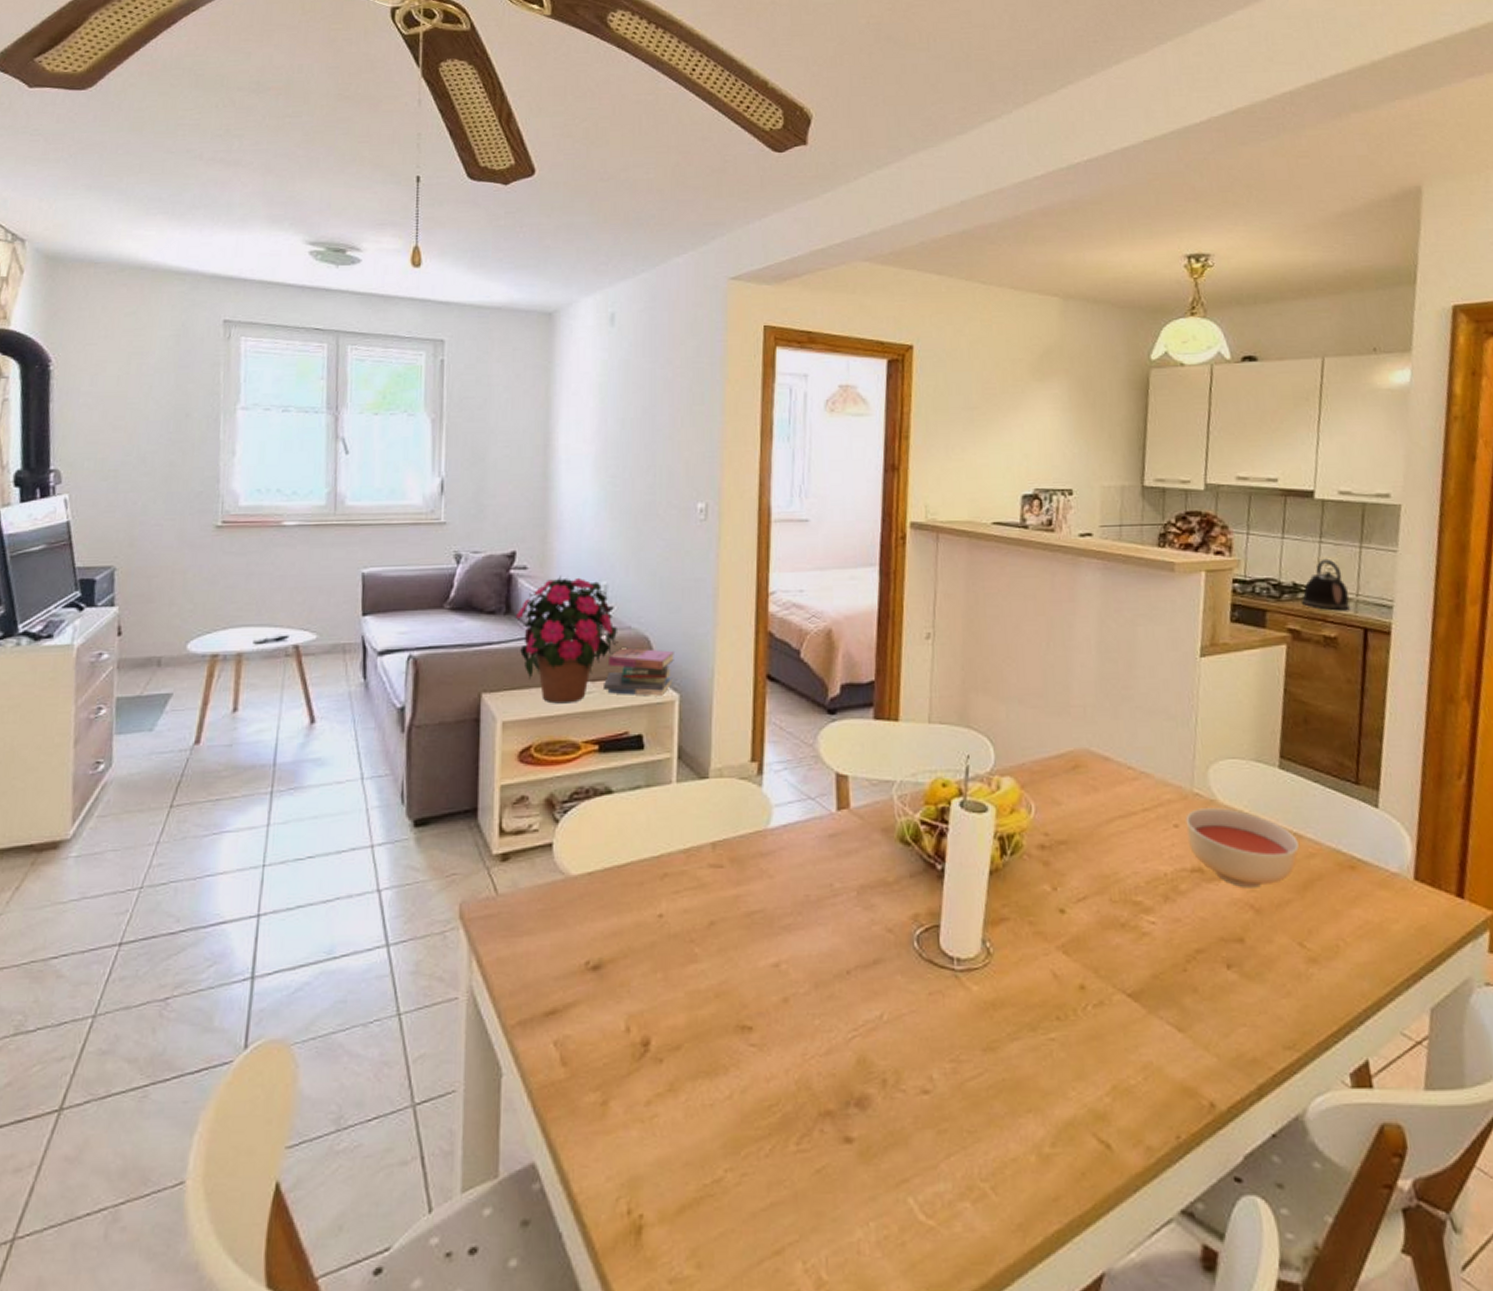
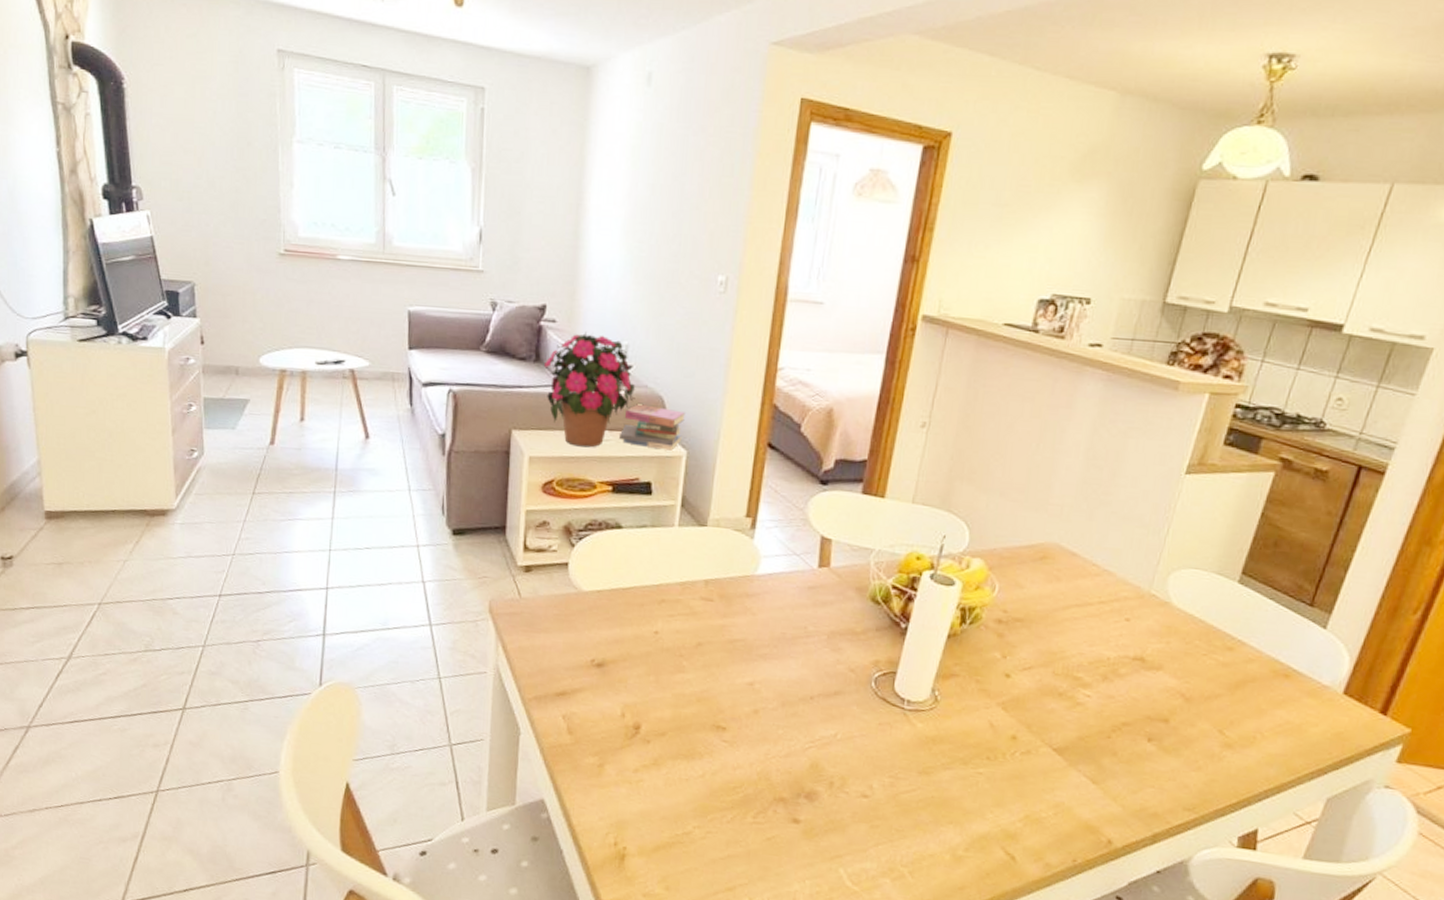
bowl: present [1185,808,1300,888] -> none [1135,607,1242,681]
kettle: present [1302,558,1350,611] -> none [1301,394,1352,447]

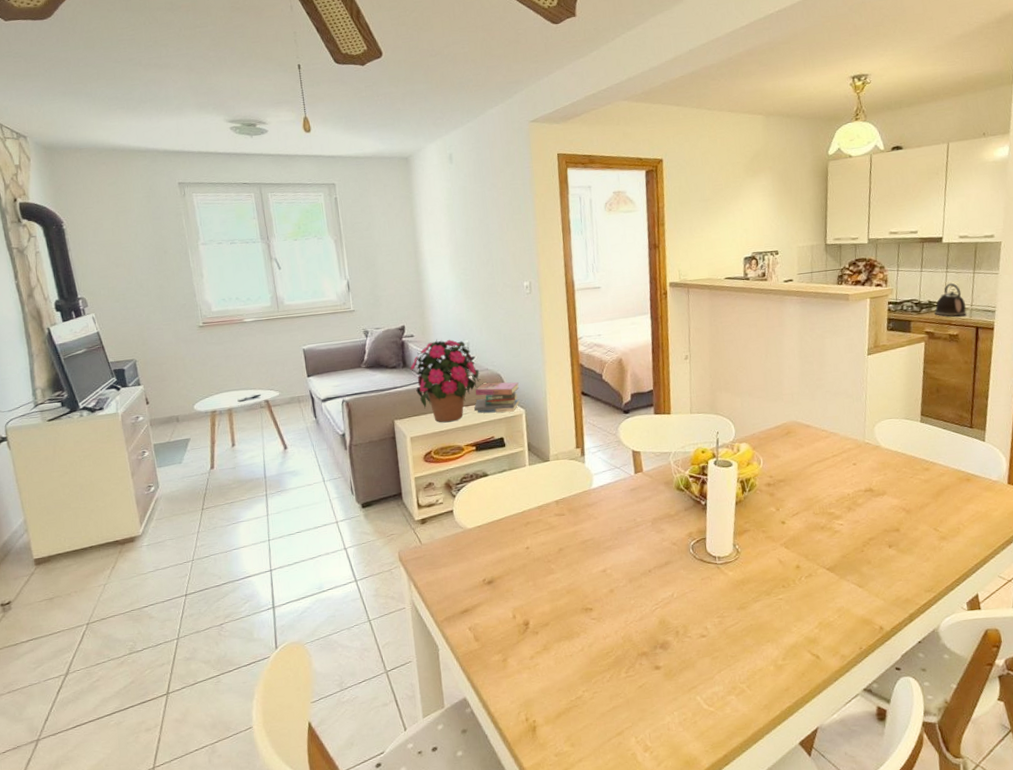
kettle: none [1301,394,1352,447] -> present [935,282,967,318]

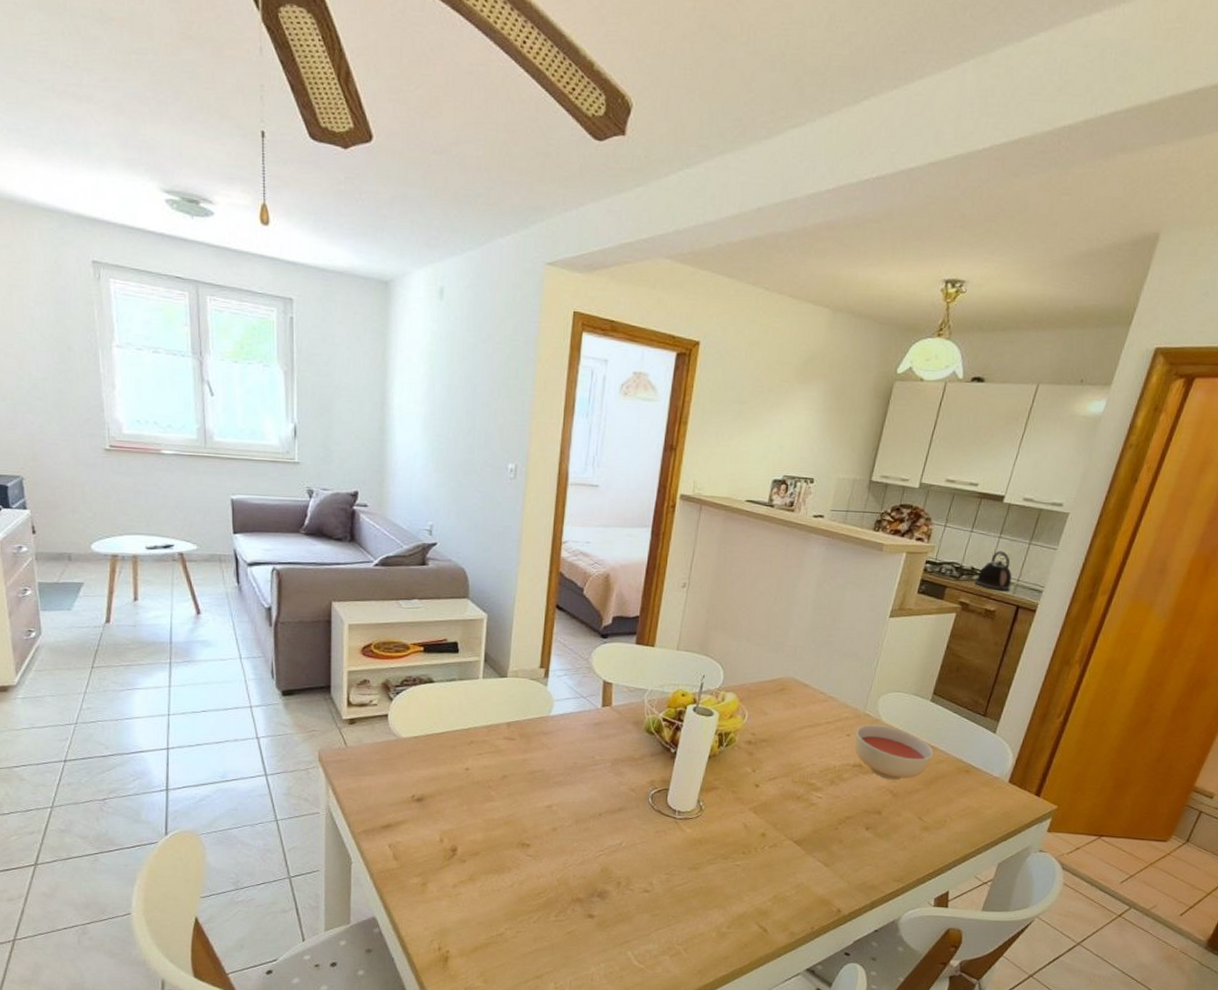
potted flower: present [410,339,481,423] -> none [359,515,441,615]
books: present [474,382,520,414] -> none [428,575,485,615]
bowl: none [860,450,935,498] -> present [854,724,934,780]

